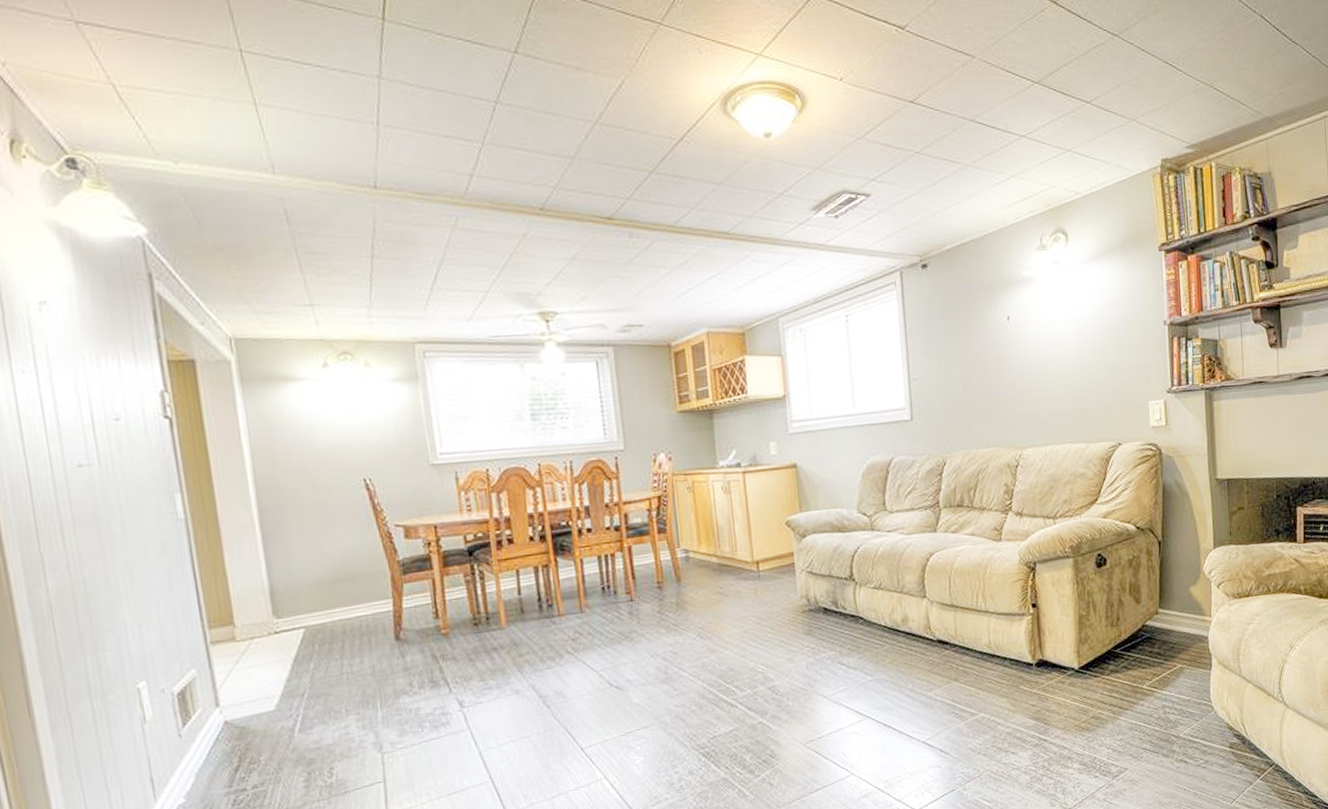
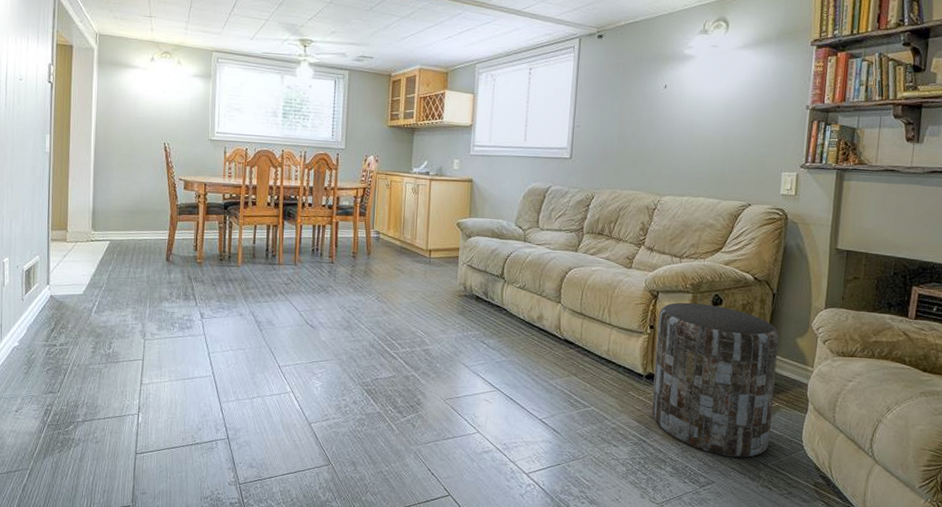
side table: none [1040,566,1178,737] -> present [651,302,779,458]

